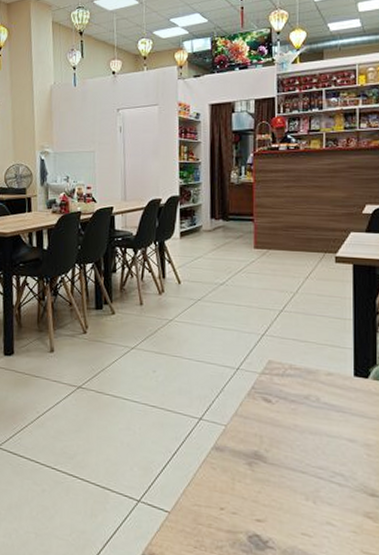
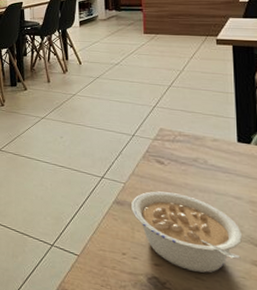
legume: none [232,434,356,528] -> present [131,191,243,273]

